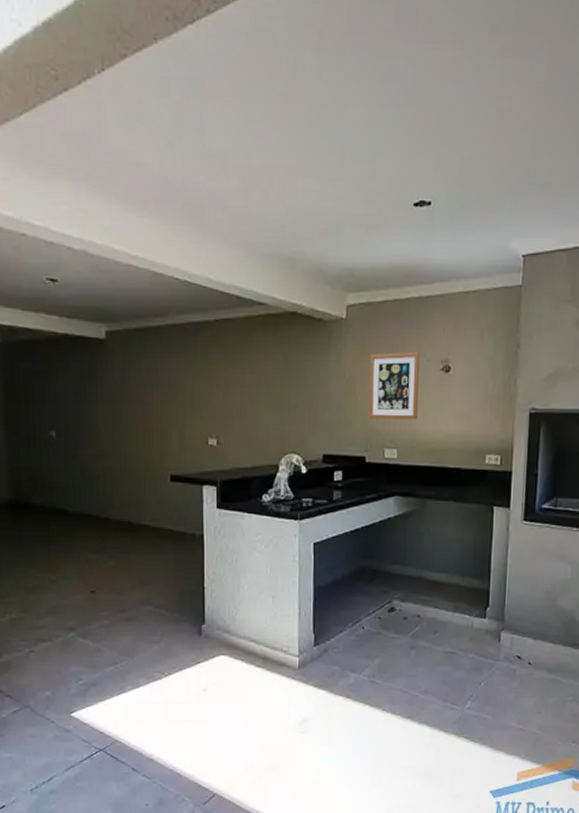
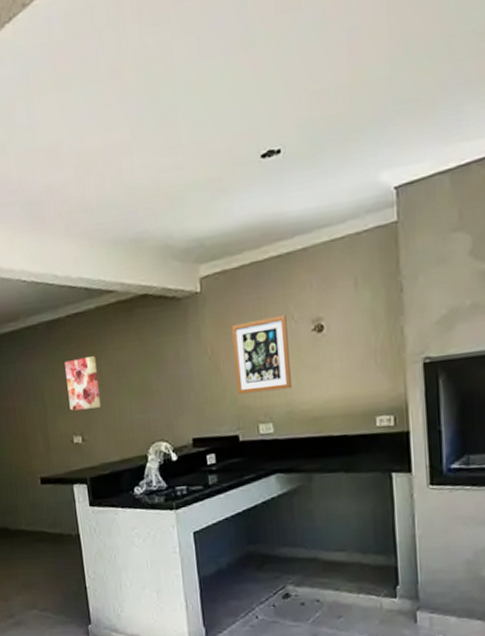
wall art: none [208,363,240,414] -> present [65,356,102,411]

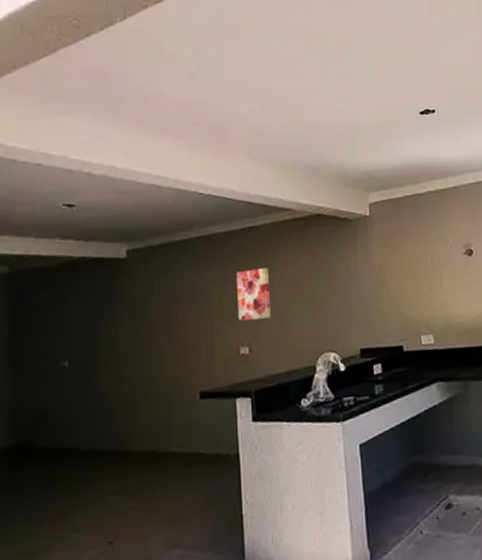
wall art: present [232,315,292,395] -> none [397,240,448,308]

